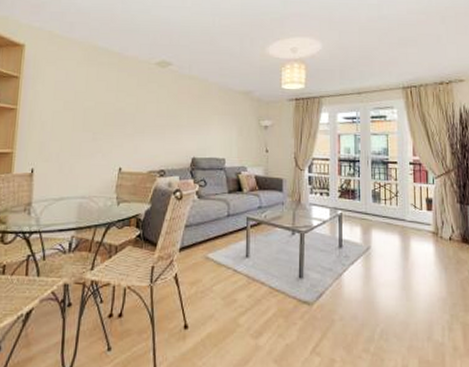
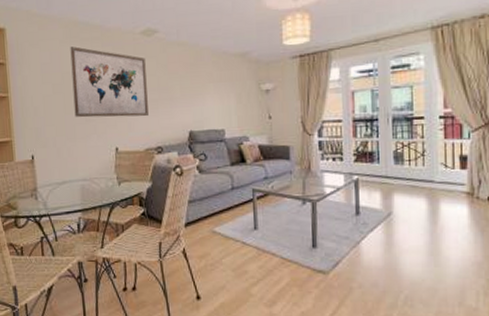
wall art: none [82,69,157,141] -> present [70,46,149,118]

